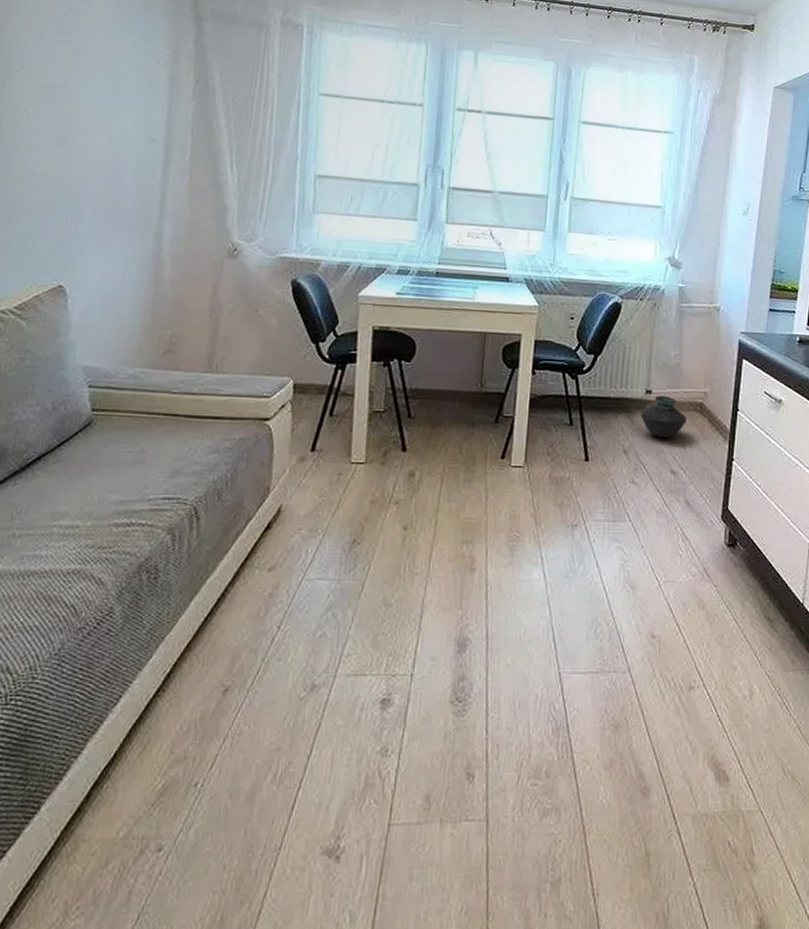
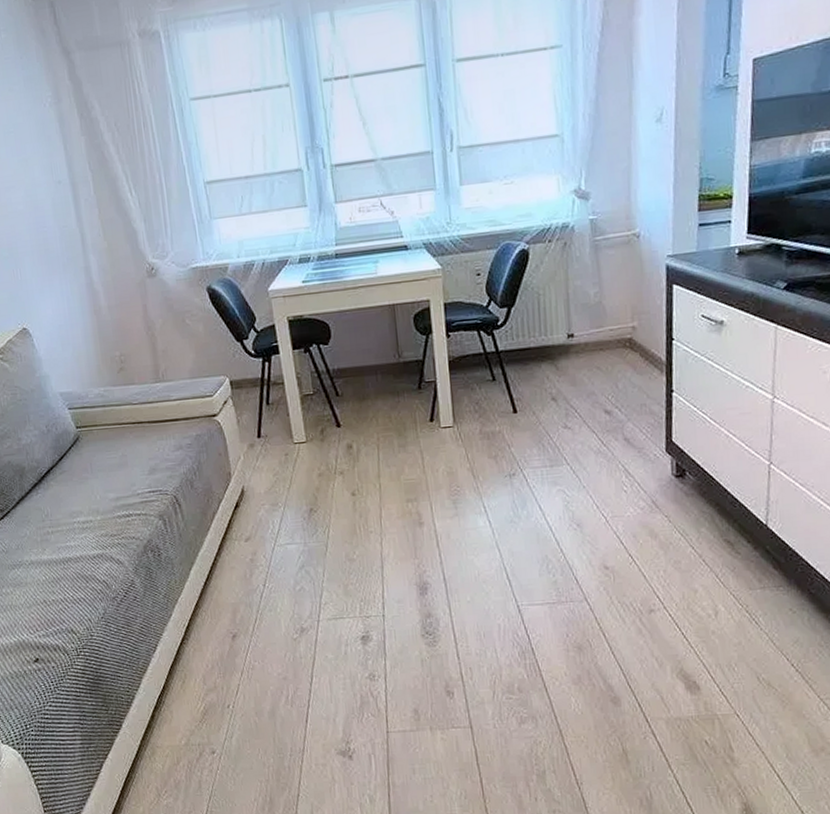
vase: present [641,395,687,439] -> none [565,336,617,380]

